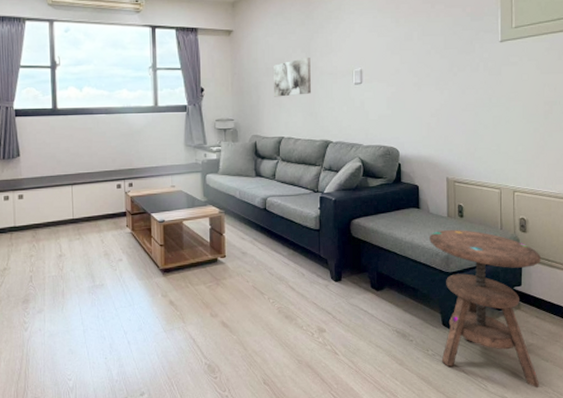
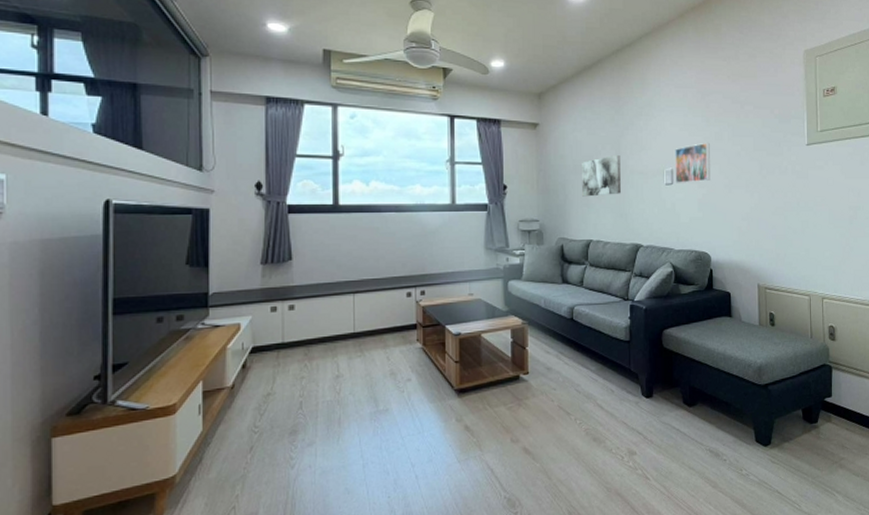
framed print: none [364,42,399,84] -> present [675,142,710,184]
side table: present [430,229,541,388] -> none [742,338,852,506]

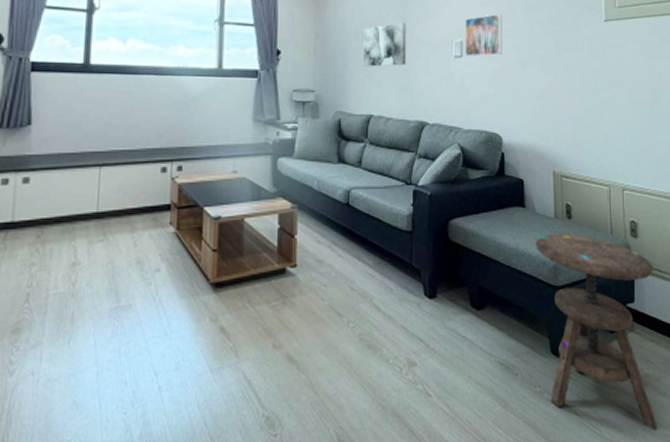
side table: none [742,338,852,506] -> present [536,233,658,431]

